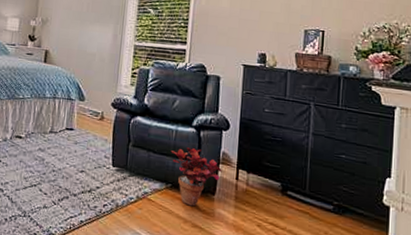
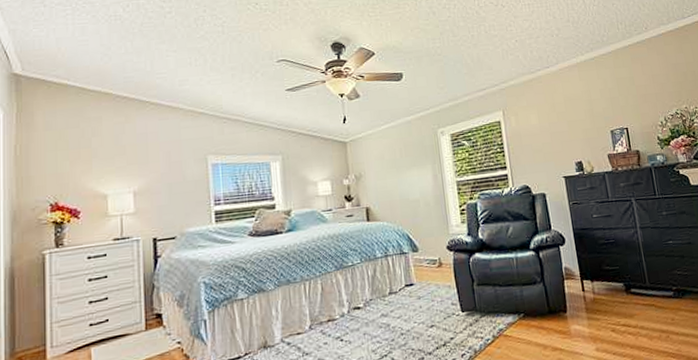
potted plant: present [171,147,222,207] -> none [515,270,568,331]

